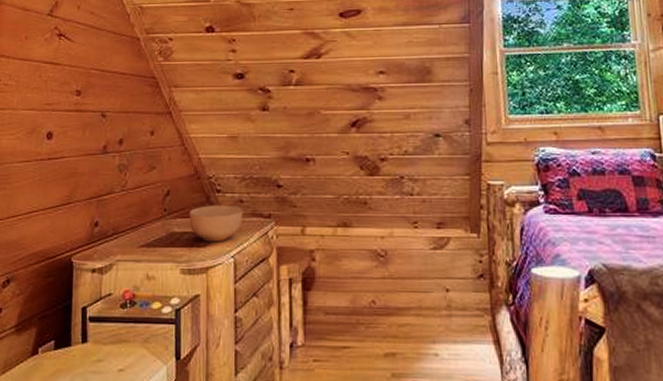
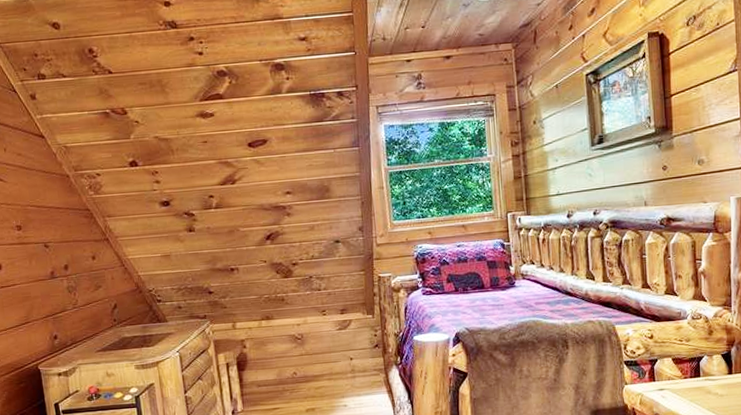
bowl: present [189,204,244,242] -> none [136,310,183,342]

